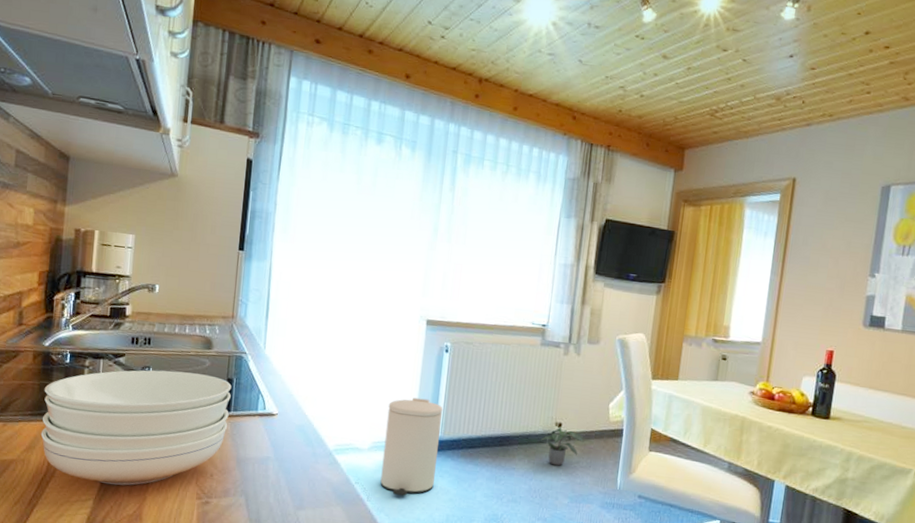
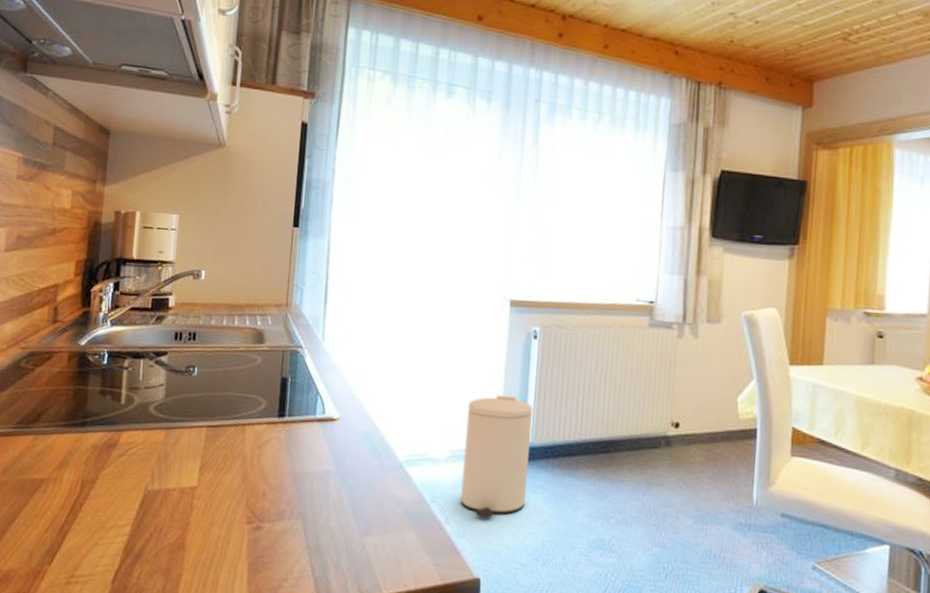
bowl: present [40,370,232,486] -> none [74,369,286,508]
potted plant: present [540,426,585,466] -> none [653,427,709,477]

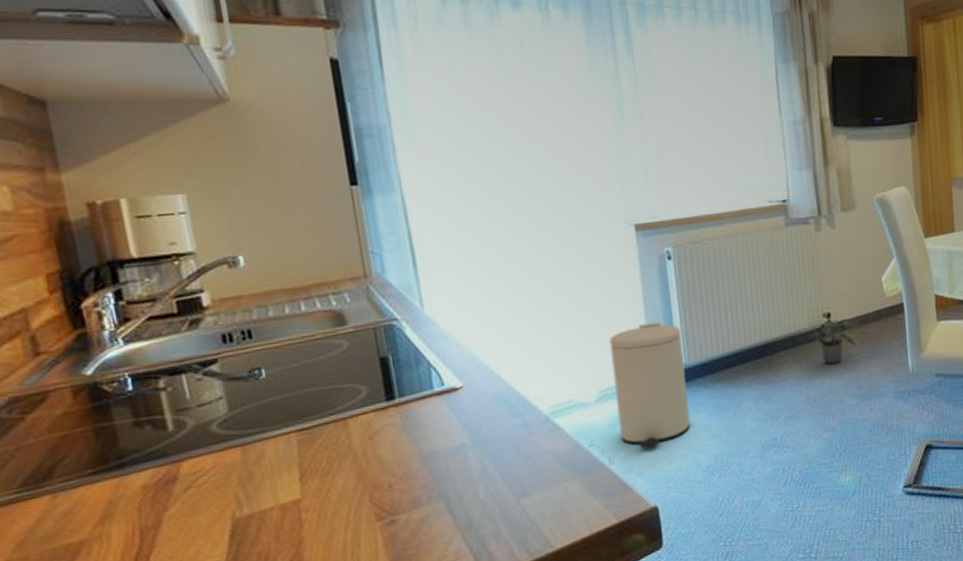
potted plant: none [653,427,709,477] -> present [808,317,861,365]

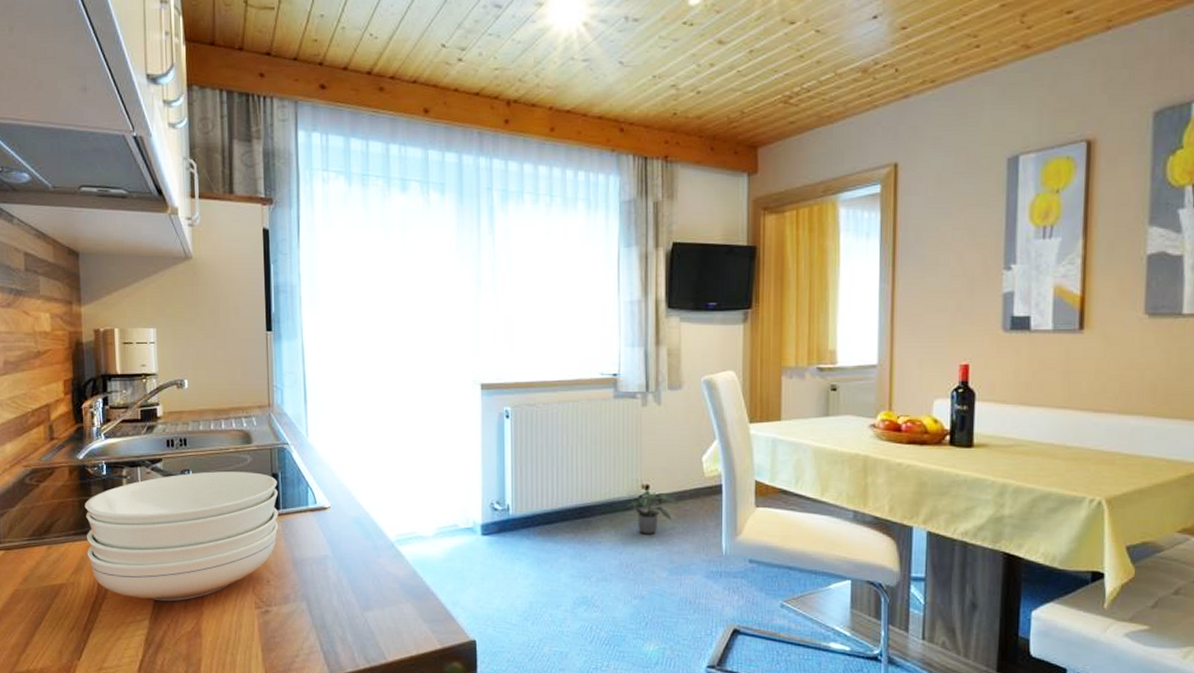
bowl: none [103,359,397,540] -> present [84,471,279,602]
pedal bin: present [609,322,690,449] -> none [450,473,512,586]

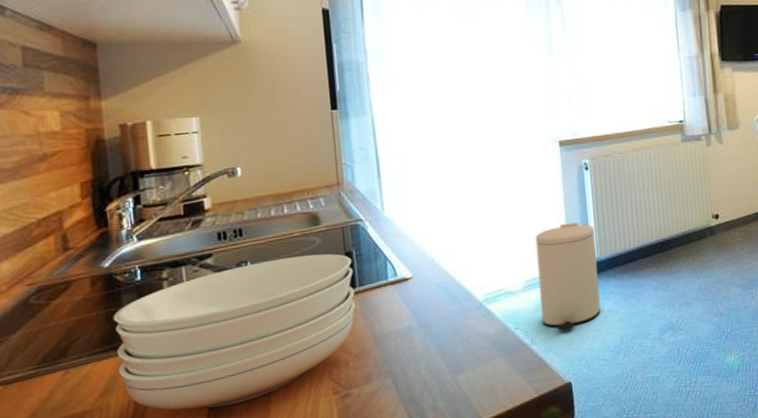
pedal bin: none [450,473,512,586] -> present [535,222,600,331]
potted plant: present [626,489,678,535] -> none [700,218,744,258]

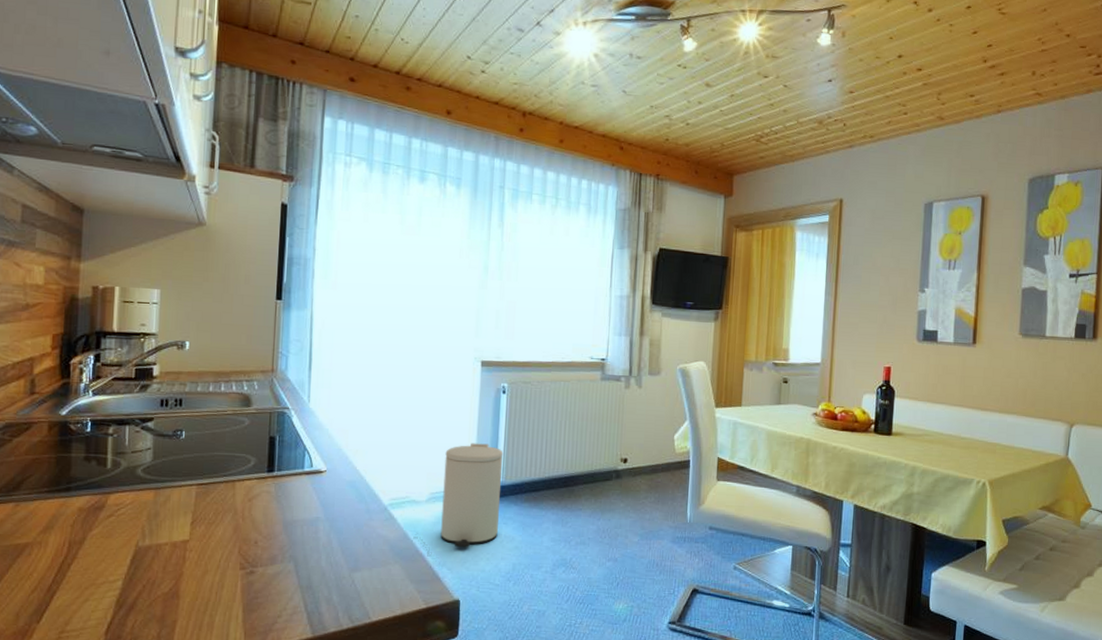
bowl: present [113,253,356,410] -> none [59,432,274,562]

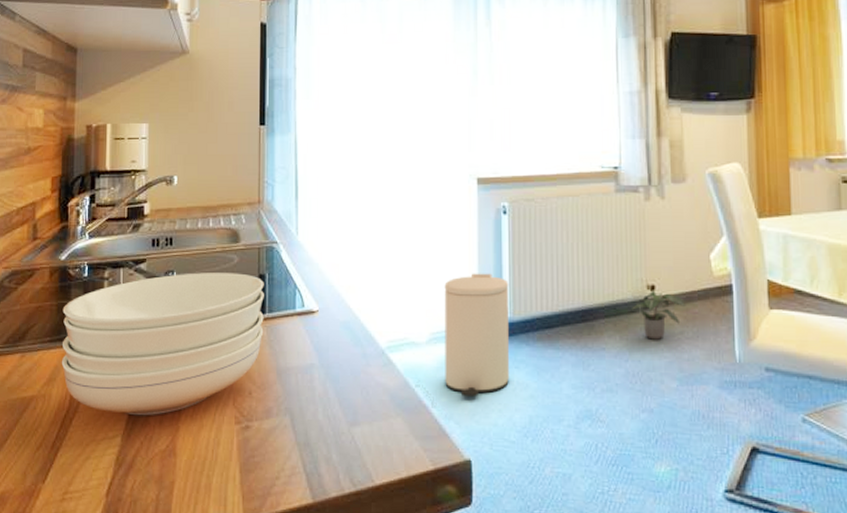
bowl: none [59,432,274,562] -> present [61,272,264,416]
potted plant: none [605,462,651,503] -> present [631,290,686,340]

